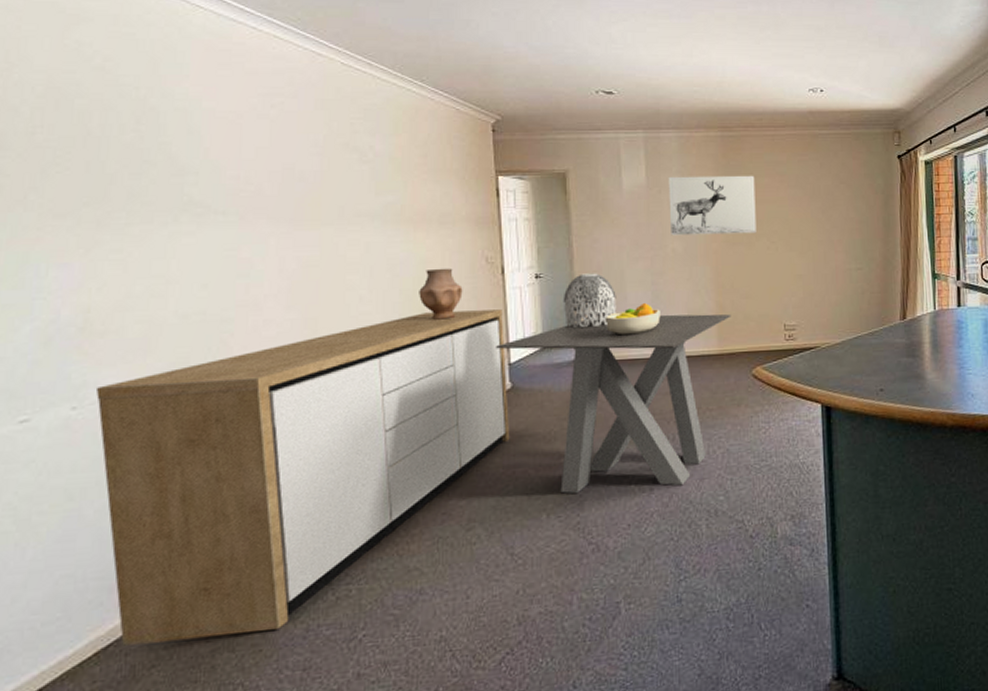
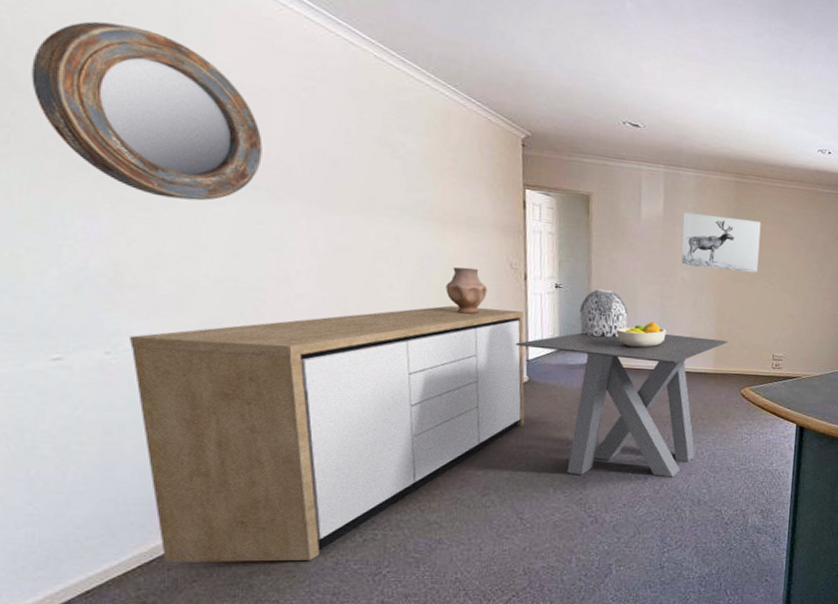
home mirror: none [17,71,232,235] -> present [31,21,262,201]

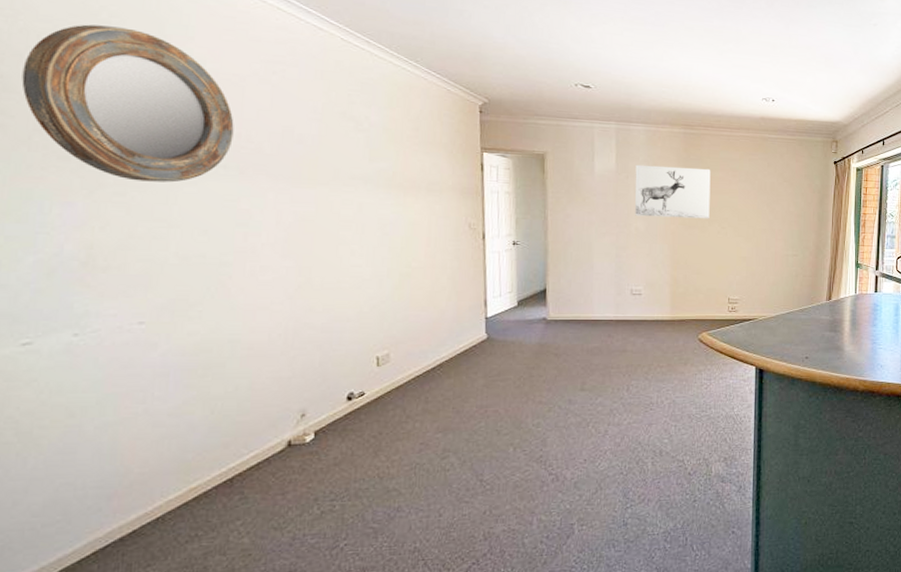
sideboard: present [130,305,525,562] -> none [98,268,484,547]
vase: present [446,267,487,315] -> none [406,230,447,276]
dining table: present [516,328,728,478] -> none [475,281,684,432]
vase: present [579,289,628,338] -> none [536,243,584,291]
fruit bowl: present [617,322,666,349] -> none [574,273,622,299]

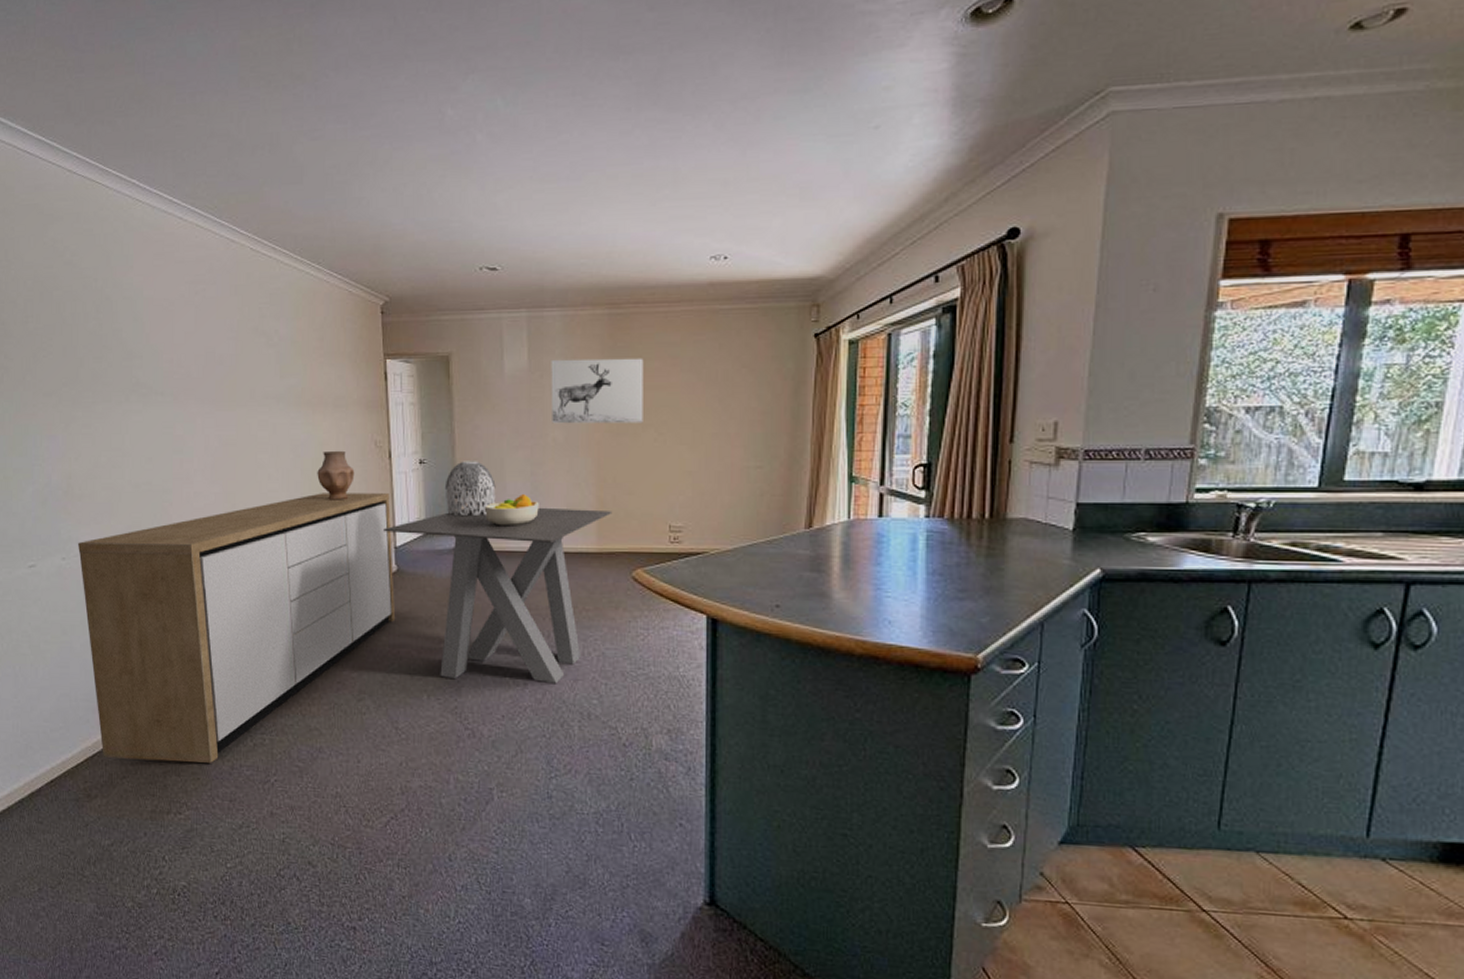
home mirror: present [21,24,234,183] -> none [16,265,167,412]
sideboard: none [98,268,484,547] -> present [78,493,396,763]
vase: none [406,230,447,276] -> present [317,450,355,500]
dining table: none [475,281,684,432] -> present [384,505,613,684]
vase: none [536,243,584,291] -> present [444,461,496,517]
fruit bowl: none [574,273,622,299] -> present [485,494,539,527]

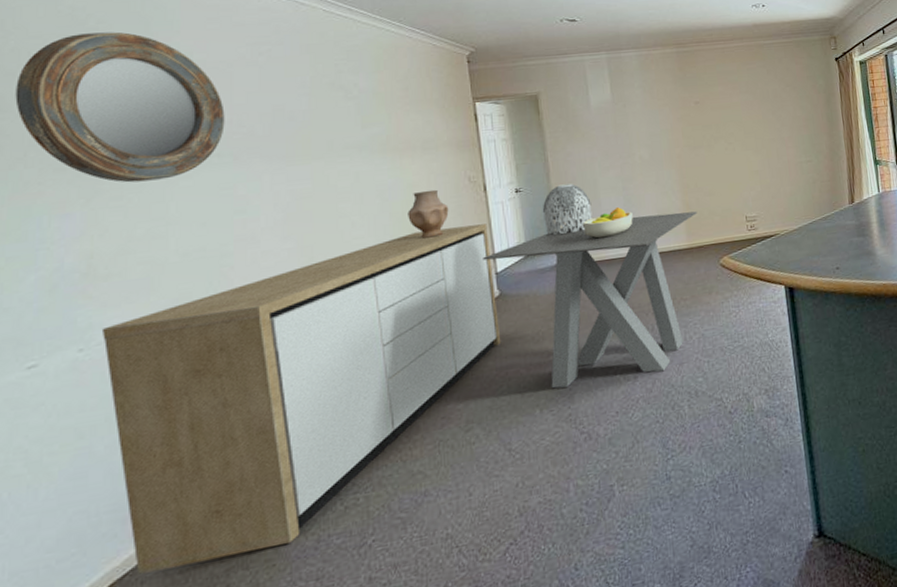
home mirror: none [16,265,167,412] -> present [15,32,225,183]
wall art: present [551,358,644,424] -> none [631,85,715,145]

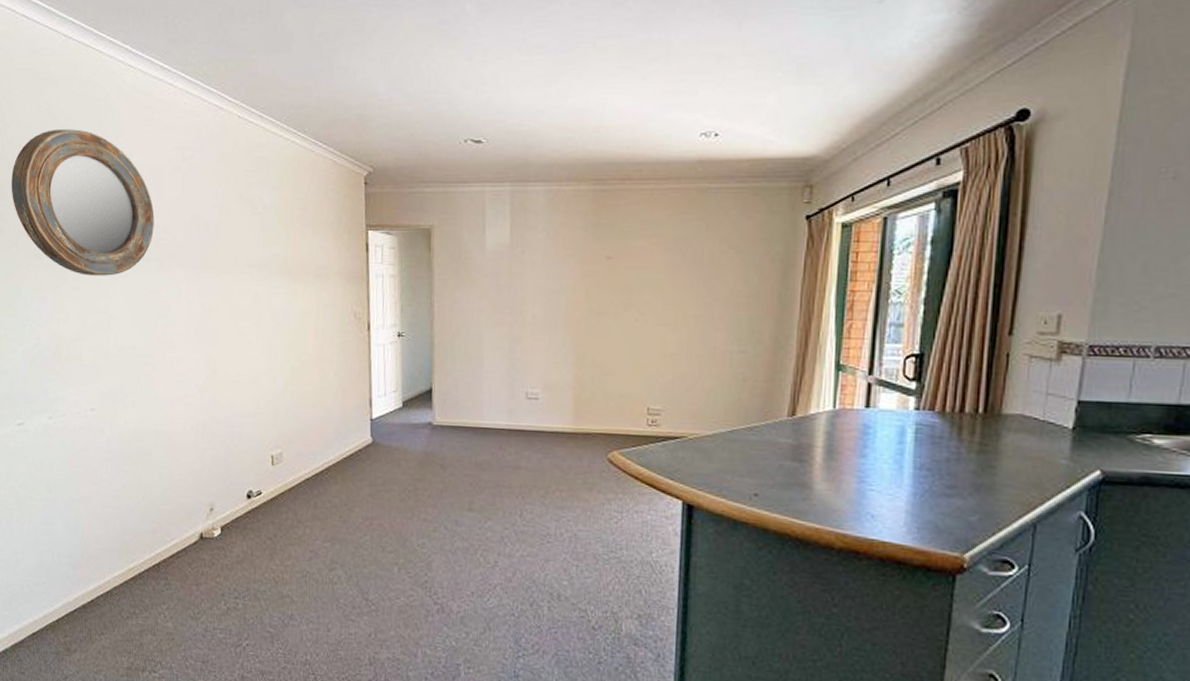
sideboard: present [103,224,502,575] -> none [64,362,370,624]
vase: present [408,189,449,239] -> none [296,320,334,371]
dining table: present [483,211,698,389] -> none [360,380,590,564]
vase: present [542,183,593,236] -> none [422,335,473,392]
fruit bowl: present [583,207,633,239] -> none [462,371,516,403]

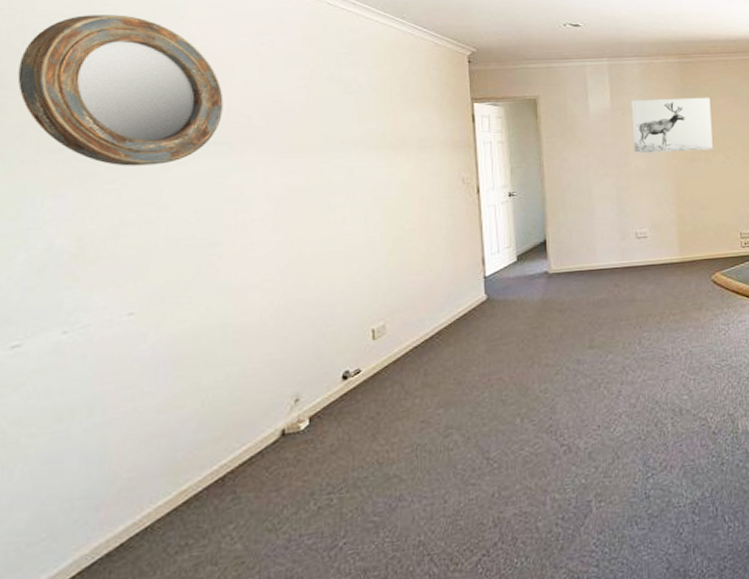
wall art: none [531,235,628,303] -> present [631,97,713,154]

